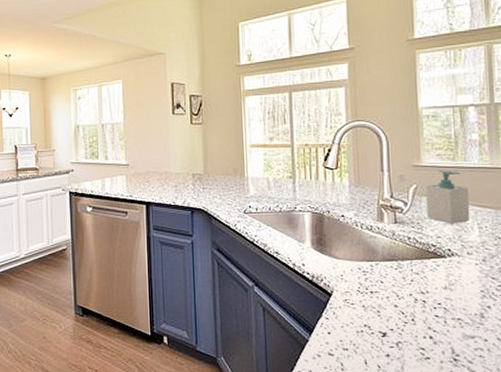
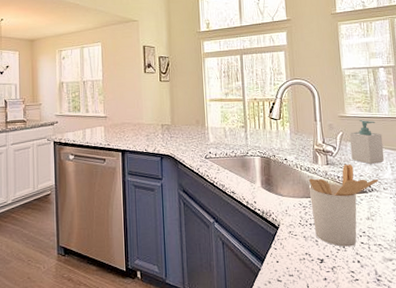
utensil holder: none [370,223,462,320] -> present [308,164,379,247]

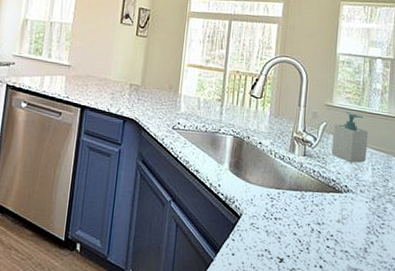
utensil holder: present [308,164,379,247] -> none [279,159,357,249]

